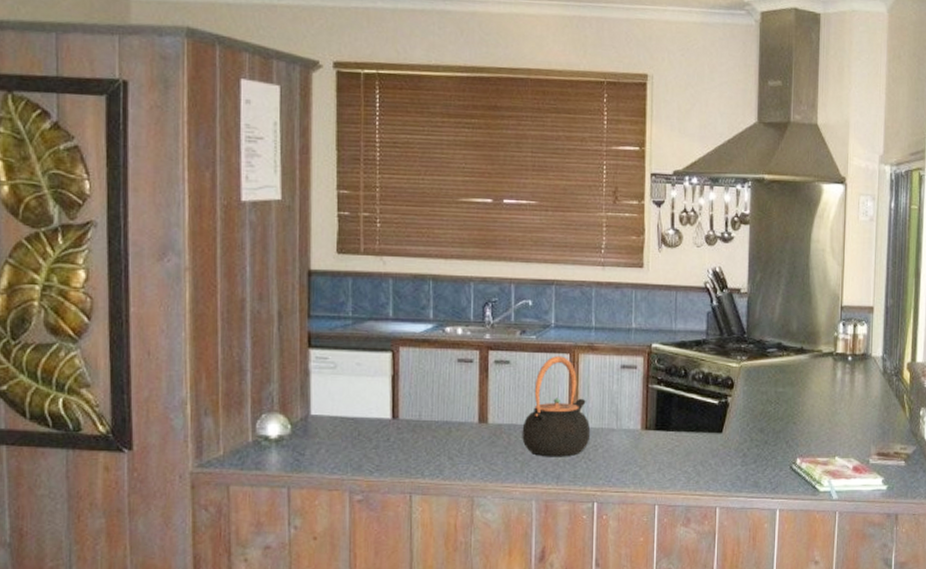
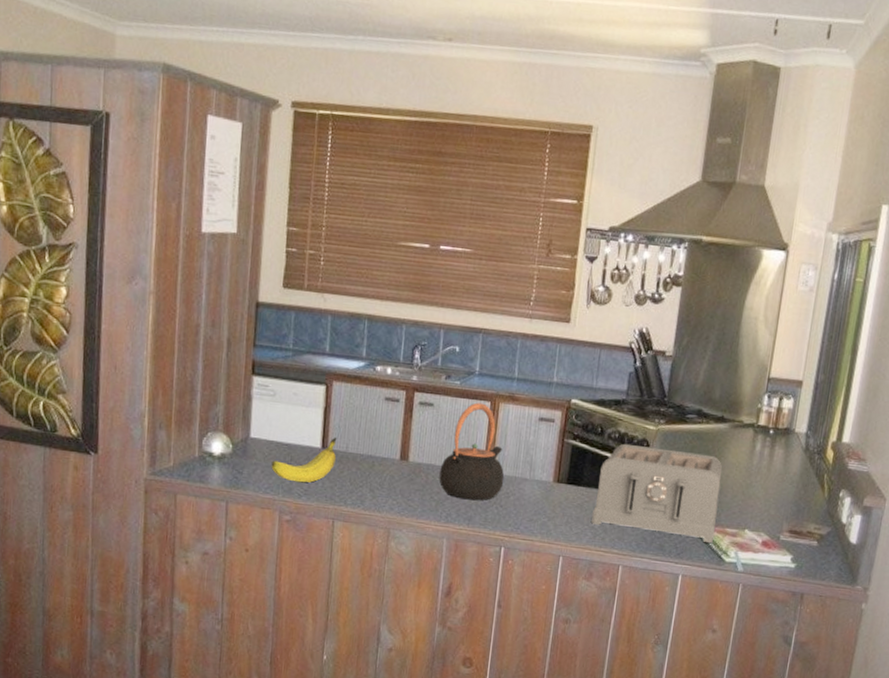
fruit: none [337,405,410,458] -> present [271,436,337,483]
toaster: none [684,383,808,474] -> present [591,443,723,543]

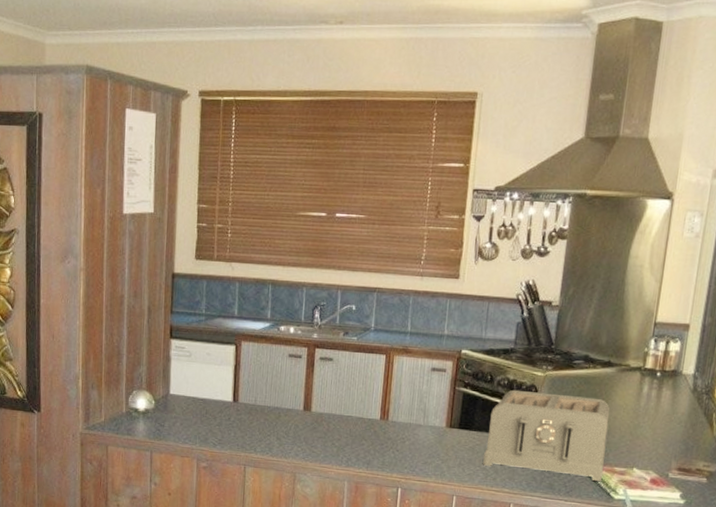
fruit: present [271,436,337,483] -> none [189,391,247,433]
teapot: present [439,402,505,501] -> none [339,356,400,446]

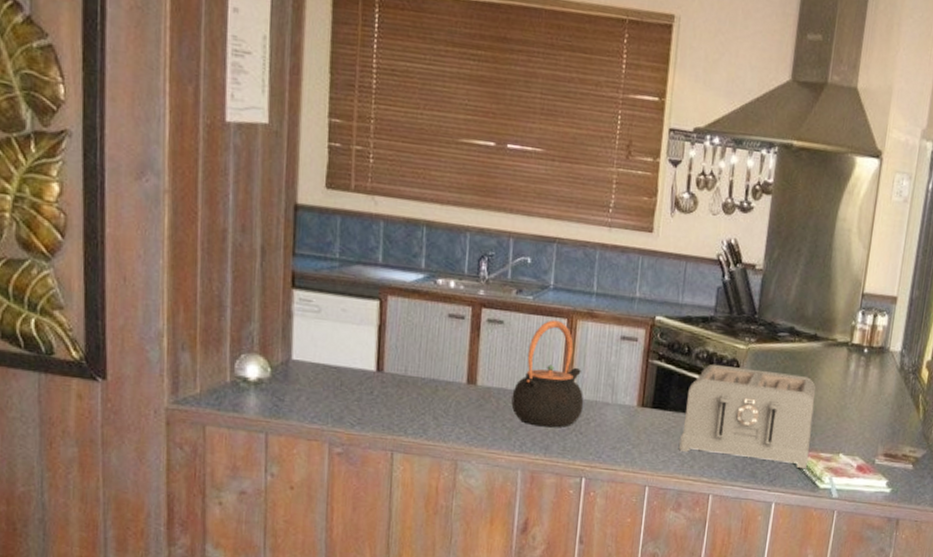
teapot: none [339,356,400,446] -> present [511,320,584,428]

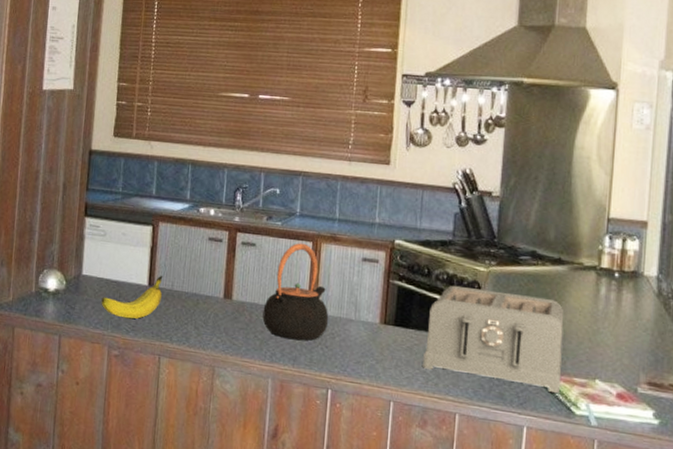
fruit: none [318,358,394,411] -> present [101,275,163,319]

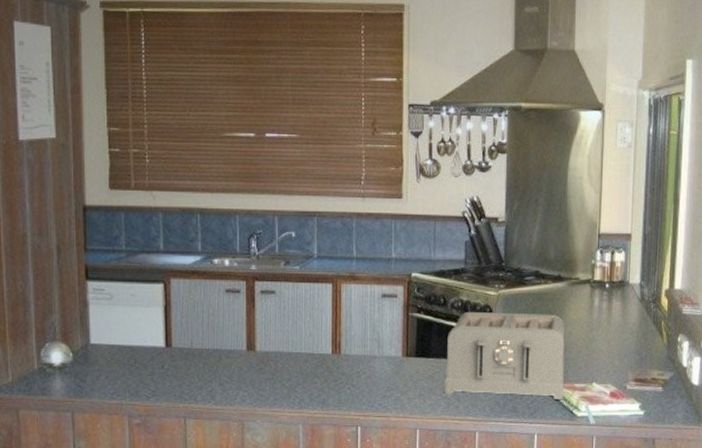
fruit: present [101,275,163,319] -> none [115,334,182,384]
teapot: present [262,243,329,341] -> none [288,286,354,383]

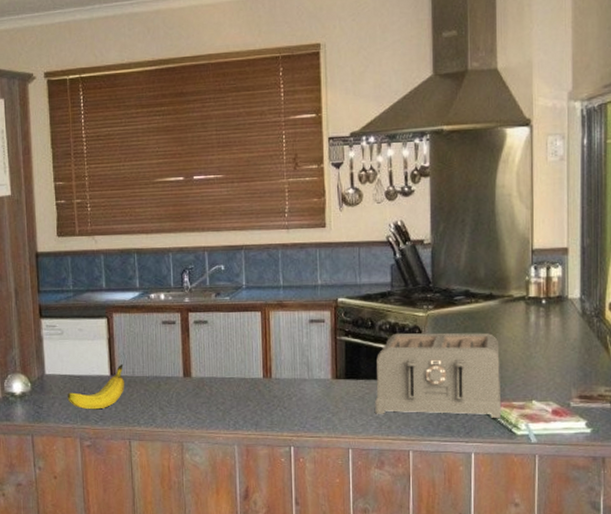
fruit: none [115,334,182,384] -> present [67,363,125,410]

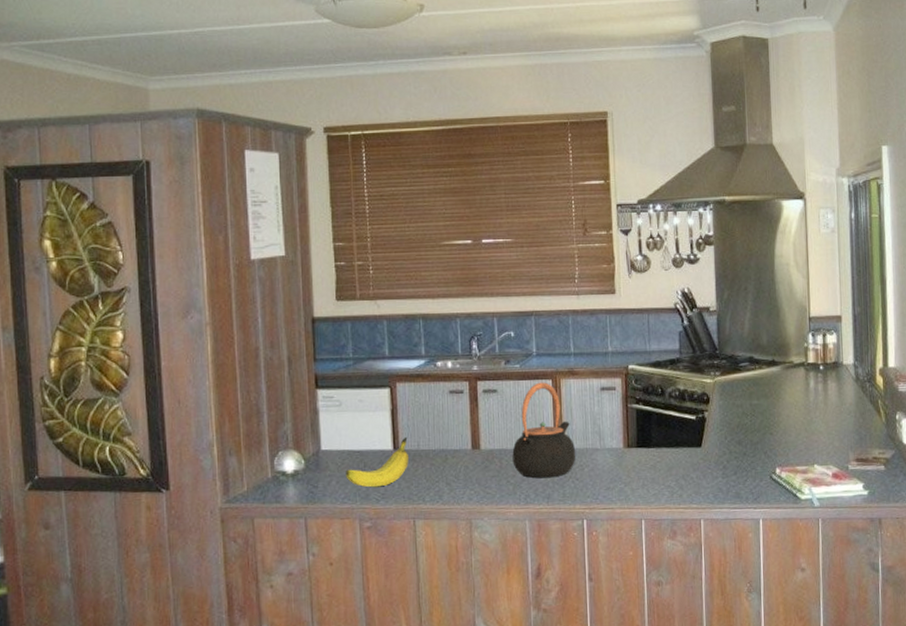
teapot: none [222,314,284,406] -> present [512,382,576,478]
toaster: present [375,332,502,418] -> none [666,398,786,483]

